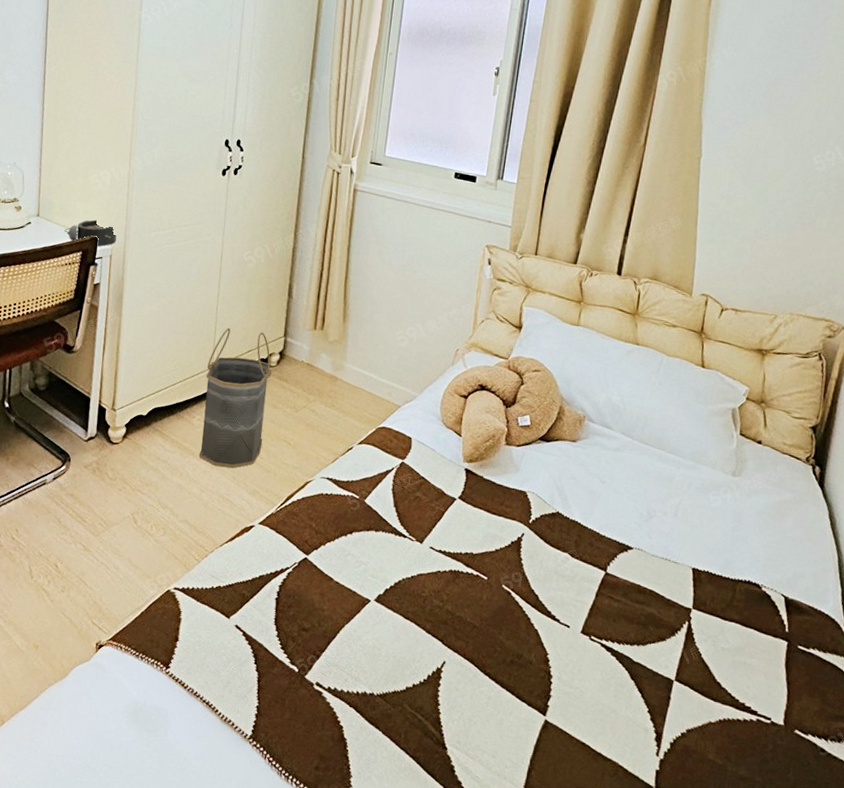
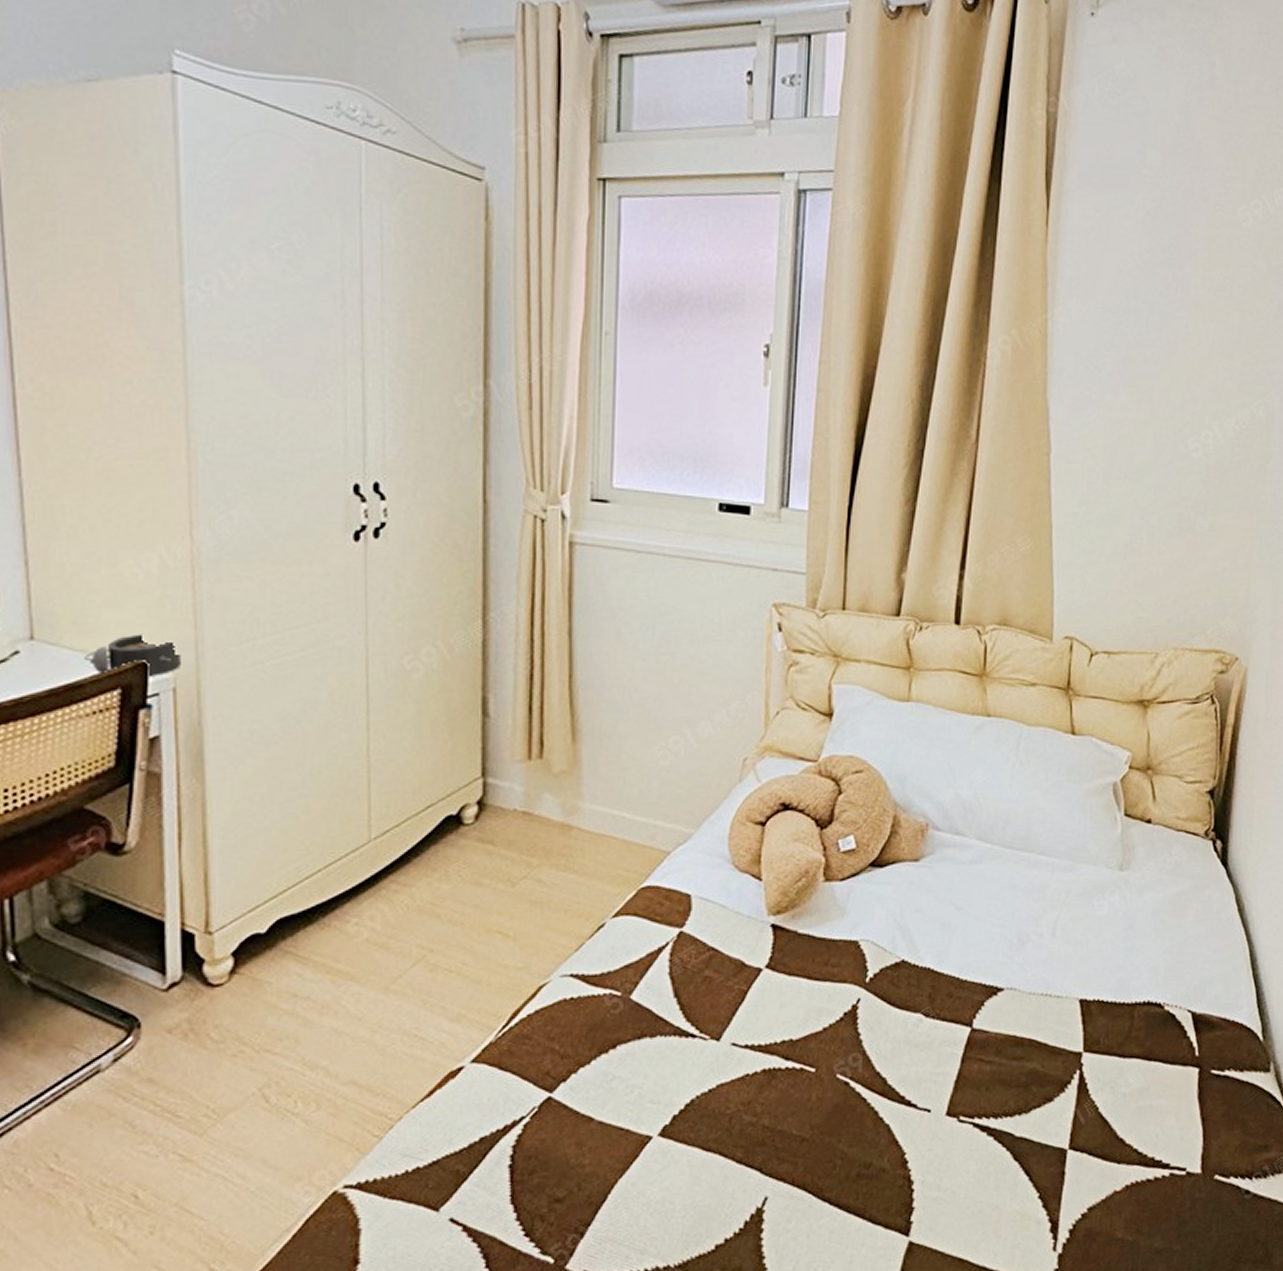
basket: present [198,327,272,468] -> none [361,774,468,989]

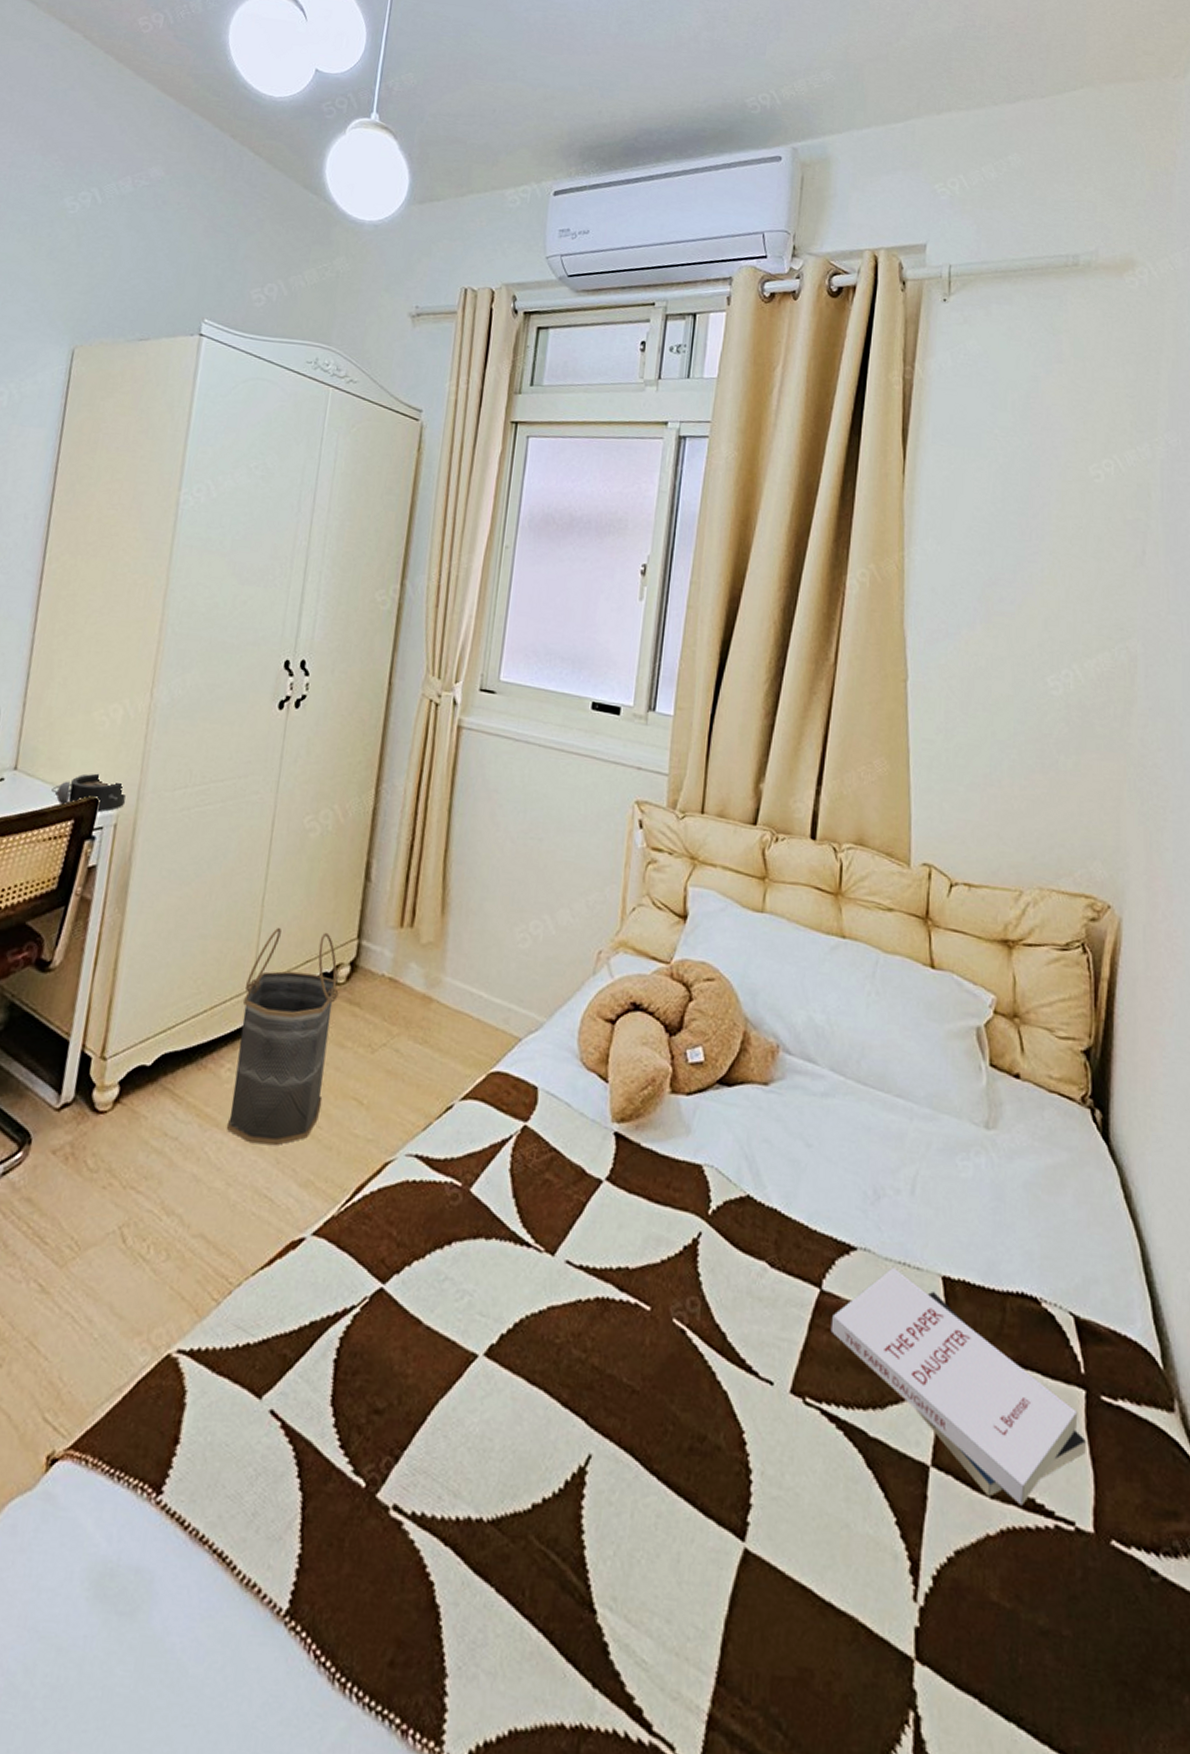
basket: none [361,774,468,989] -> present [226,927,339,1145]
books: none [981,999,1198,1165] -> present [830,1267,1086,1506]

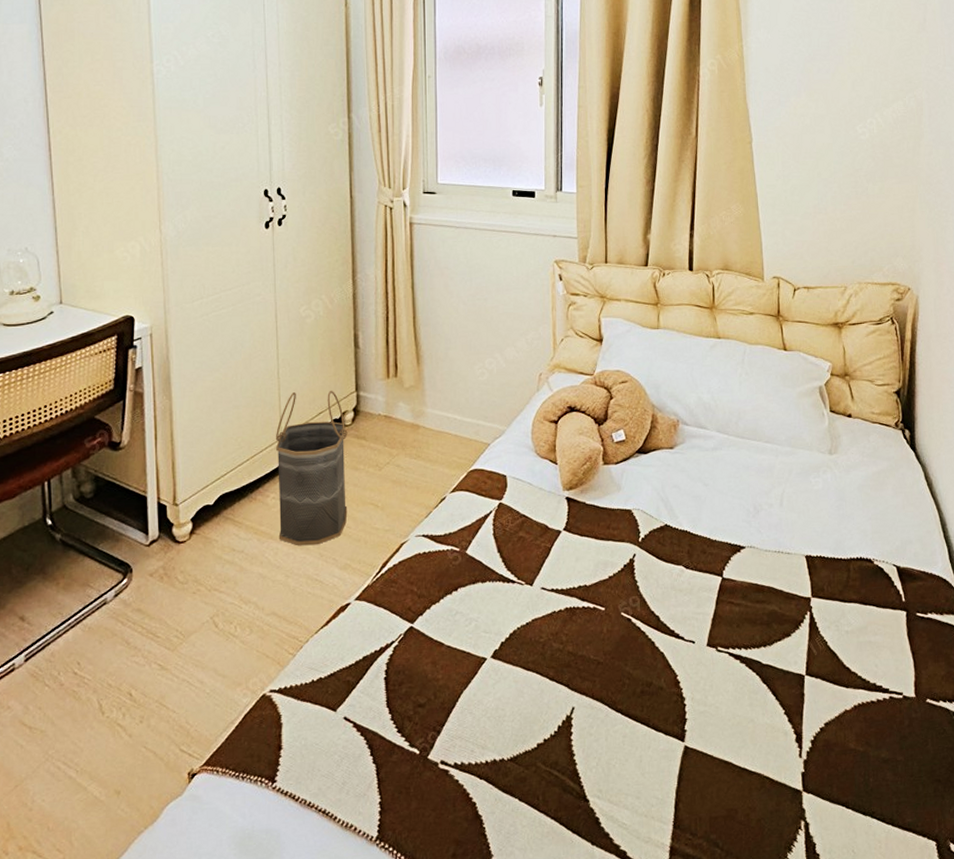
alarm clock: present [51,773,126,812] -> none [94,297,155,327]
books: present [830,1267,1086,1506] -> none [731,555,908,689]

